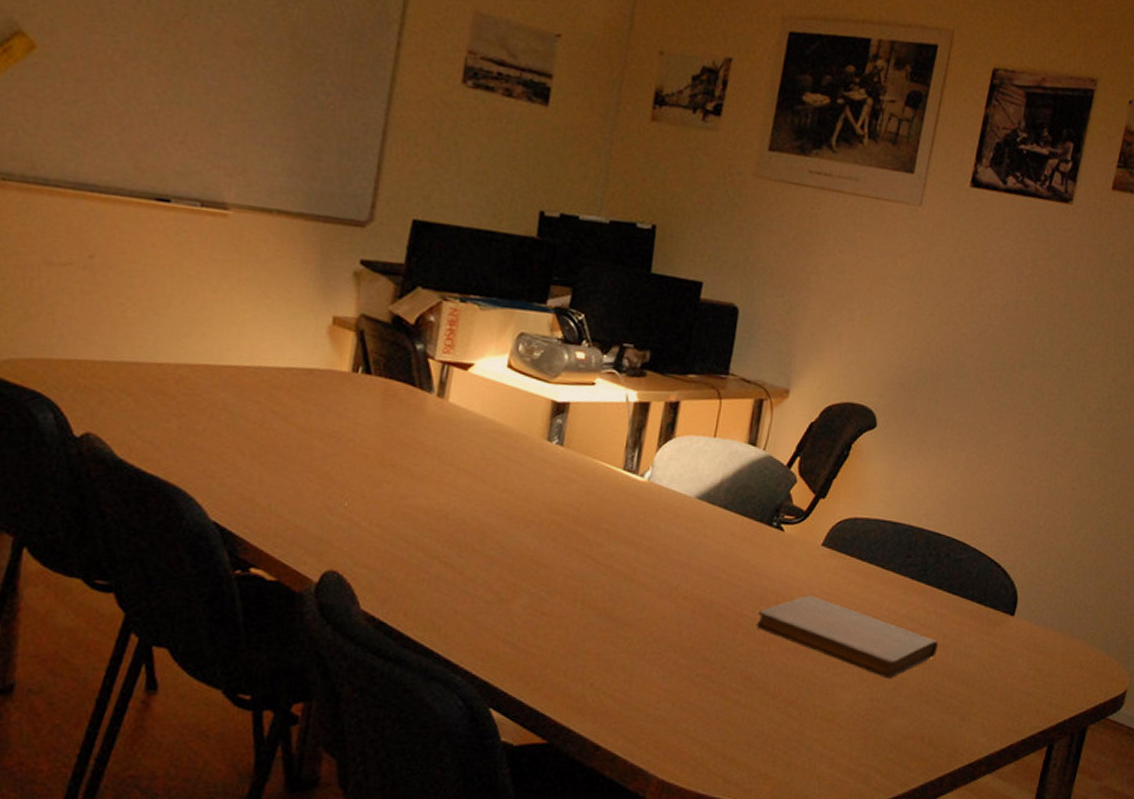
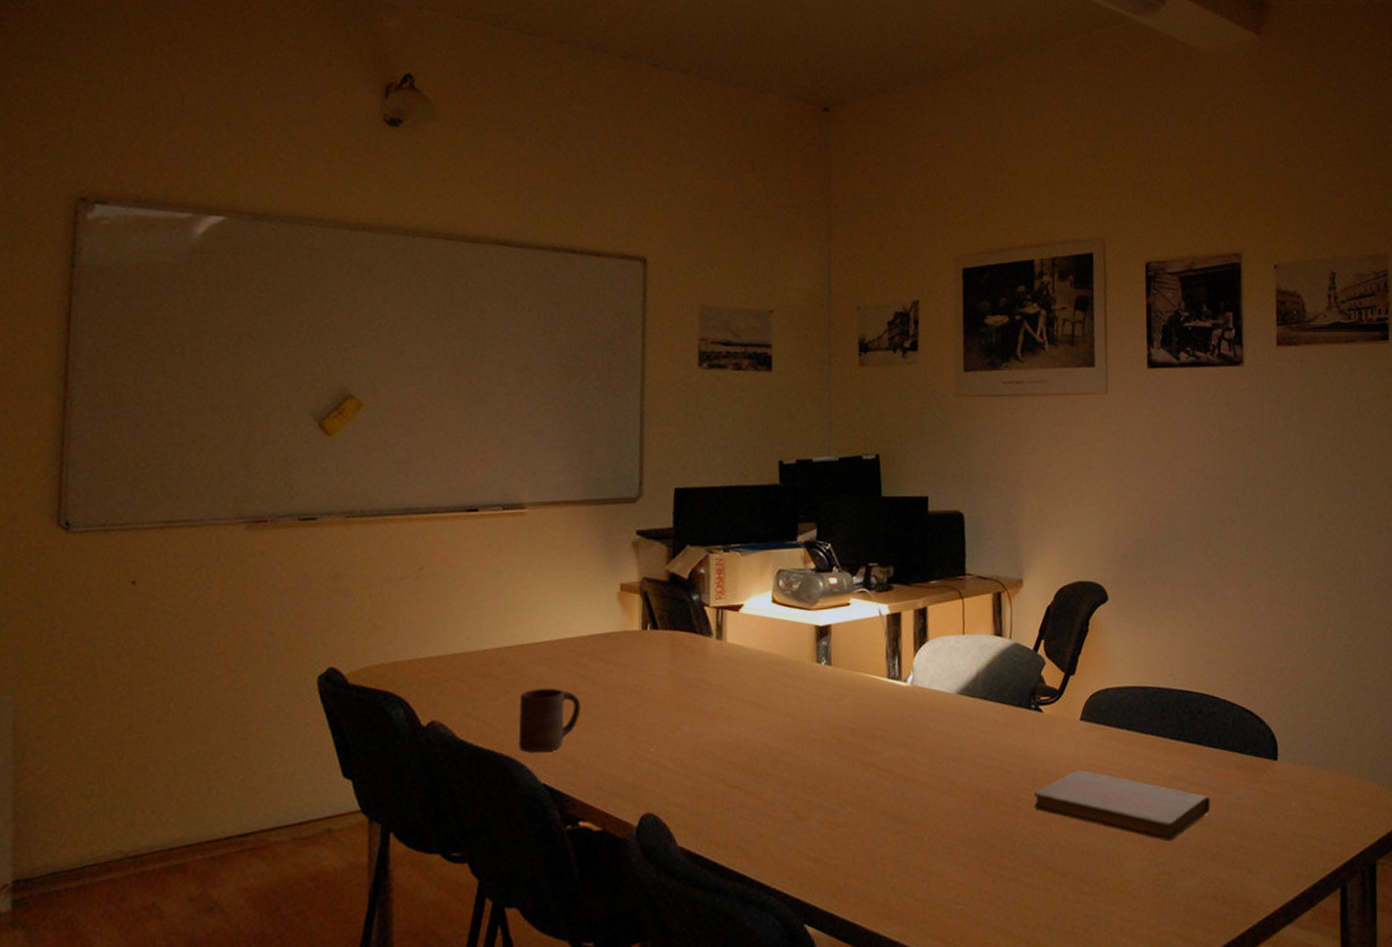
cup: none [189,416,269,488] -> present [518,688,581,754]

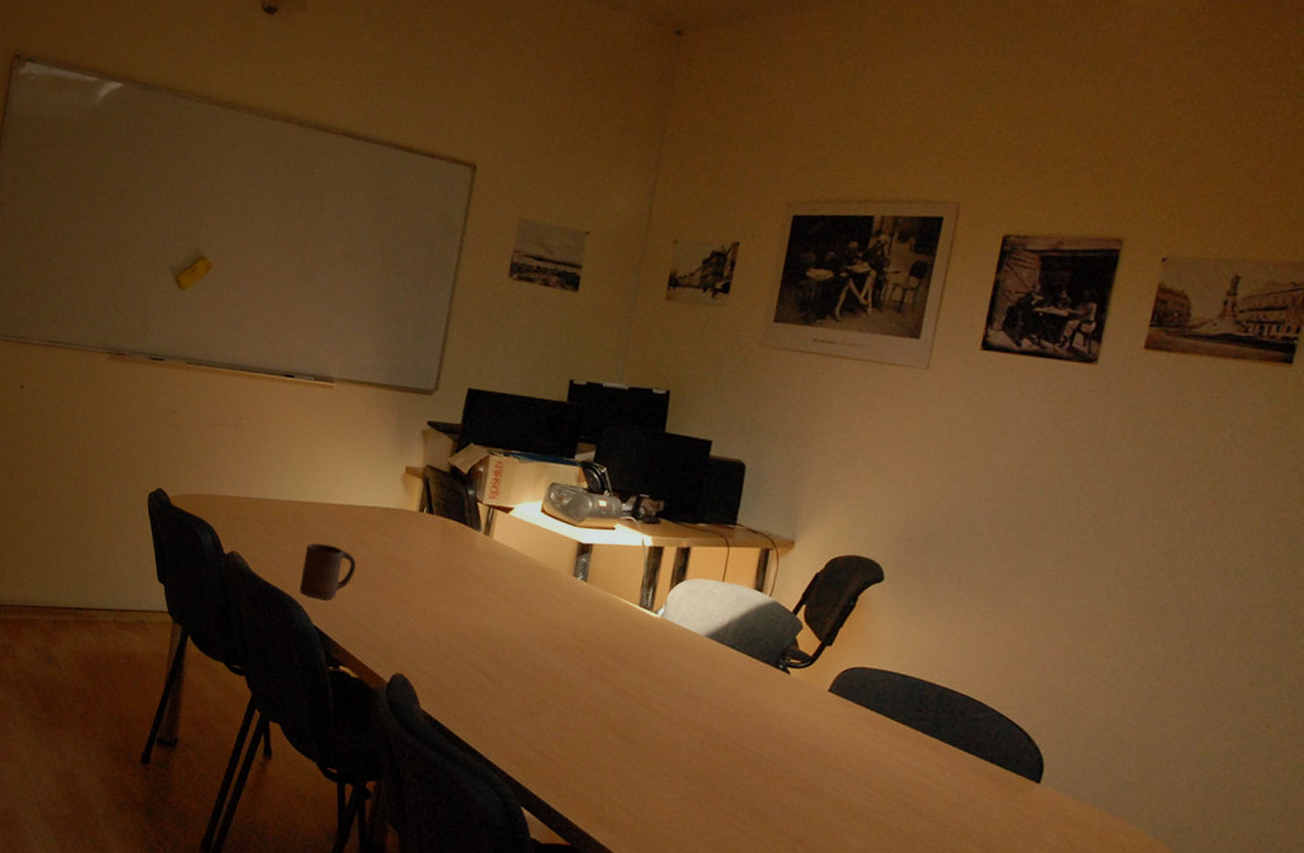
notebook: present [1033,770,1211,842] -> none [762,738,953,831]

